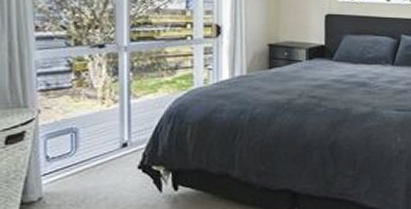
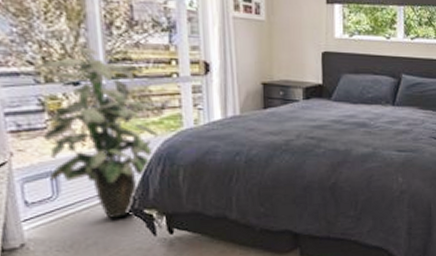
indoor plant: none [68,12,171,174] -> present [36,47,159,218]

